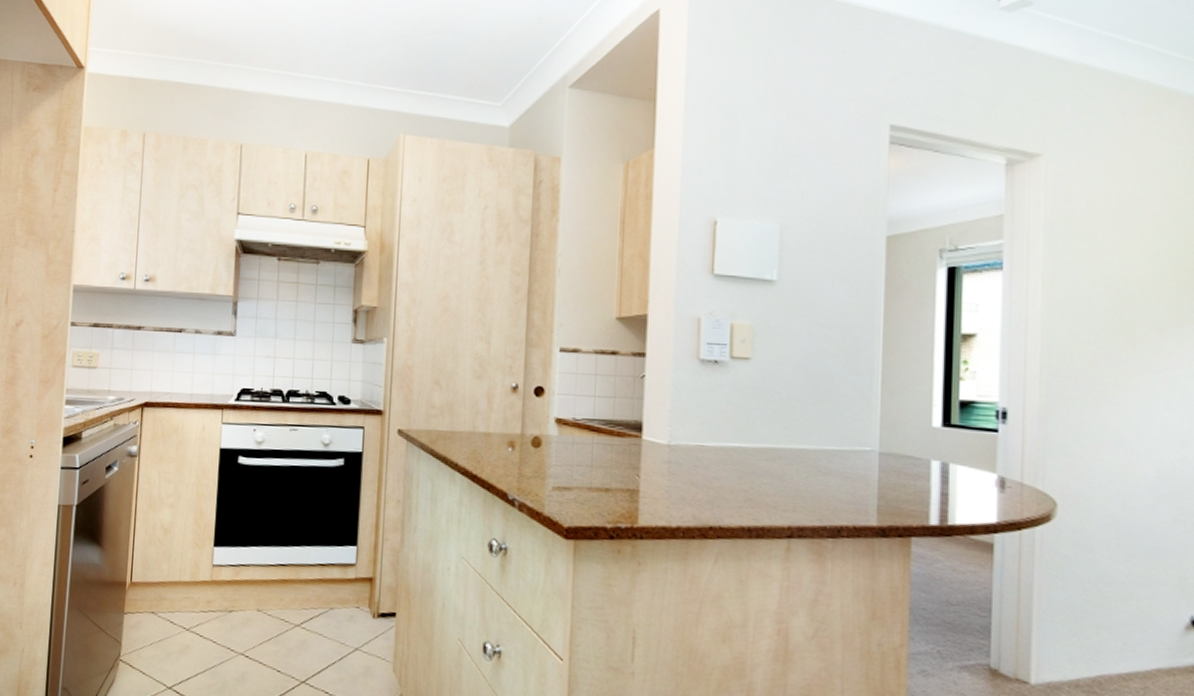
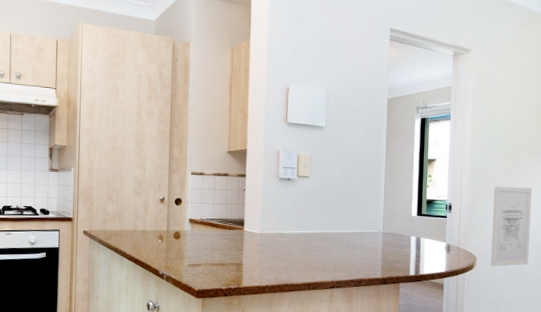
wall art: none [1086,382,1166,521] -> present [491,187,532,267]

